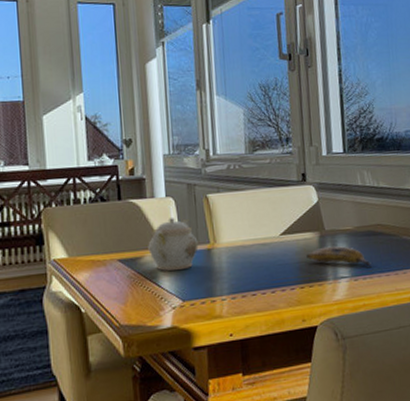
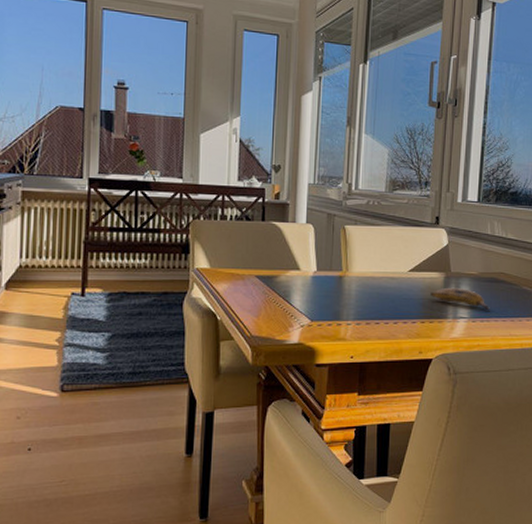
teapot: present [148,218,199,271] -> none [284,243,331,293]

